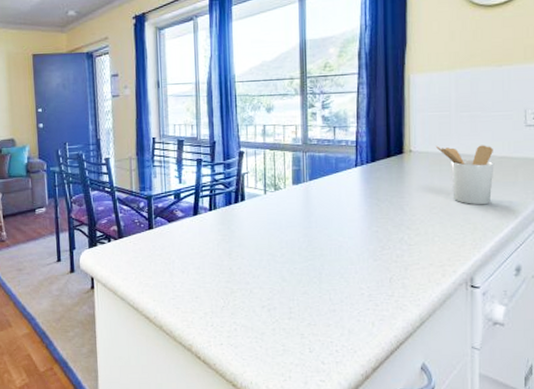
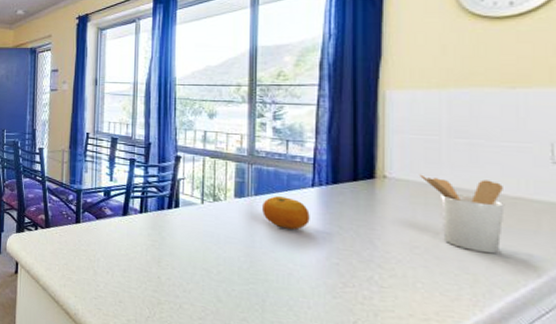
fruit: none [316,179,355,207] -> present [262,196,310,230]

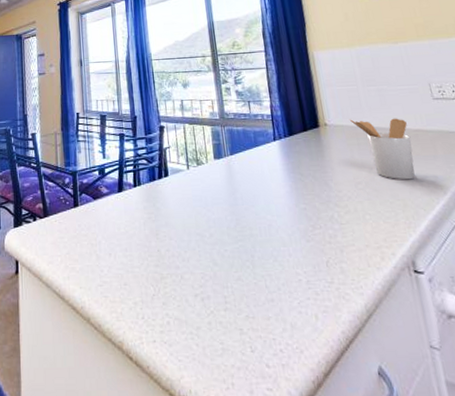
fruit: present [262,196,310,230] -> none [238,153,278,183]

